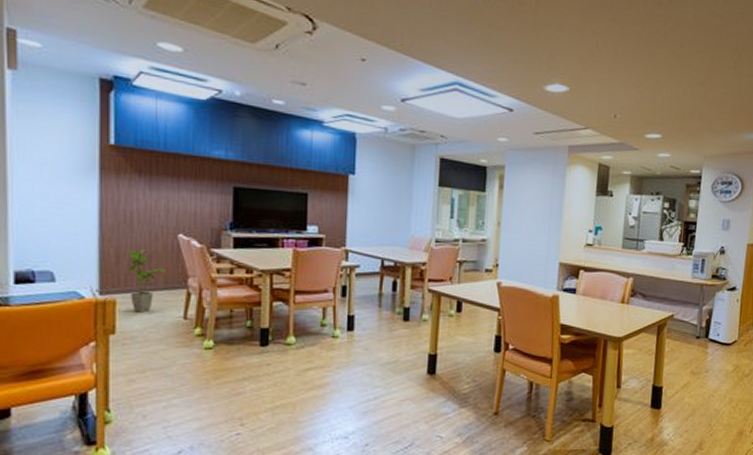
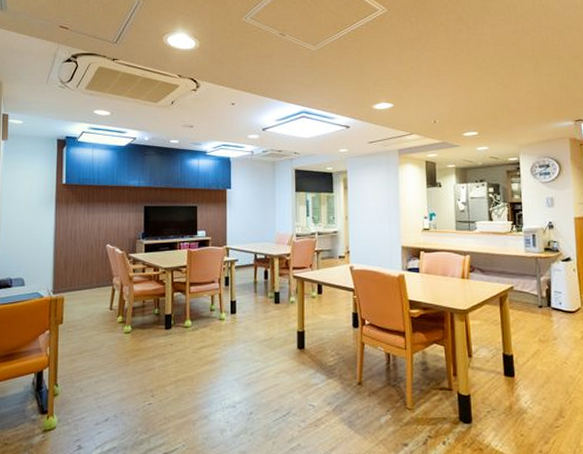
house plant: present [125,249,165,313] -> none [71,258,97,306]

